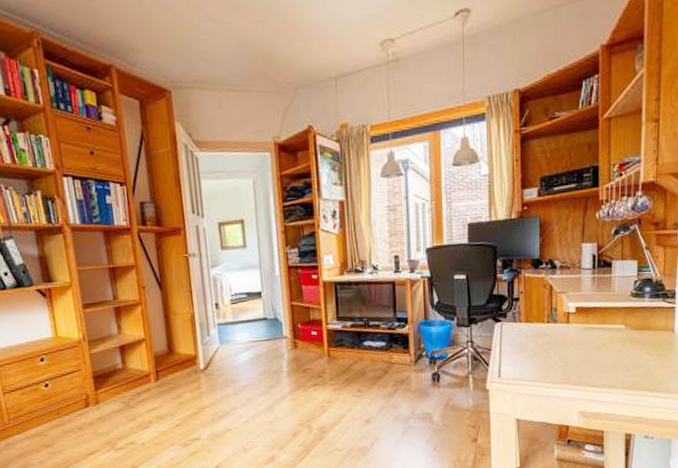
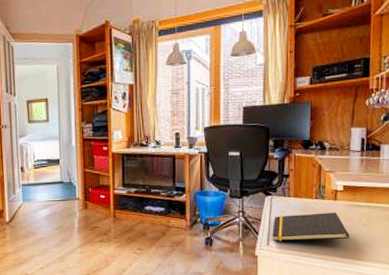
notepad: none [503,337,583,373] -> present [272,212,349,242]

